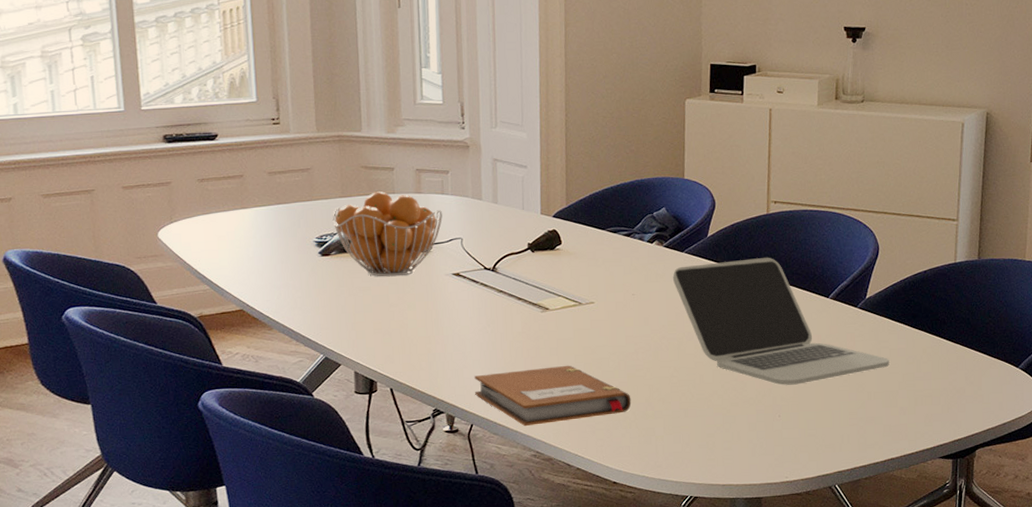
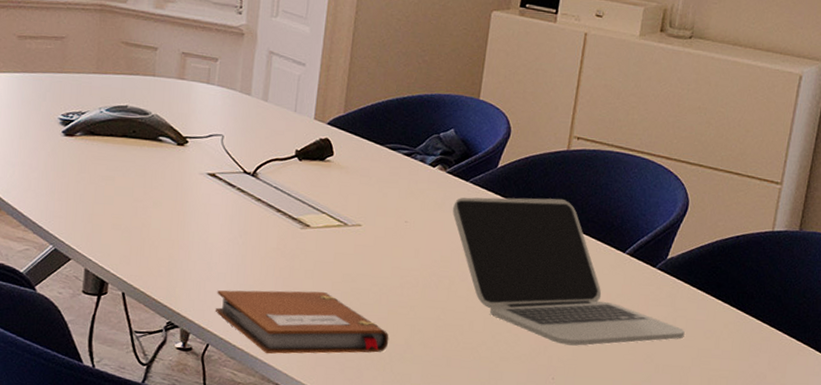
fruit basket: present [332,191,443,277] -> none [82,72,205,170]

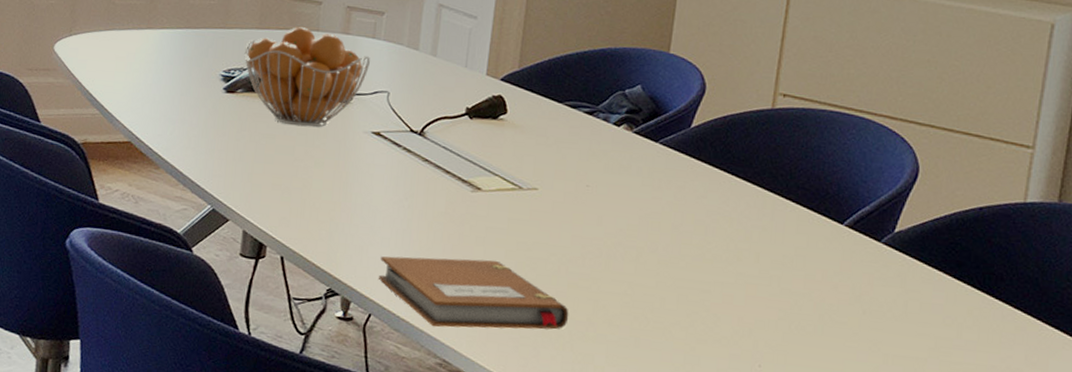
fruit basket: none [82,72,205,170] -> present [244,27,370,128]
laptop: present [452,197,685,346] -> none [639,159,919,330]

